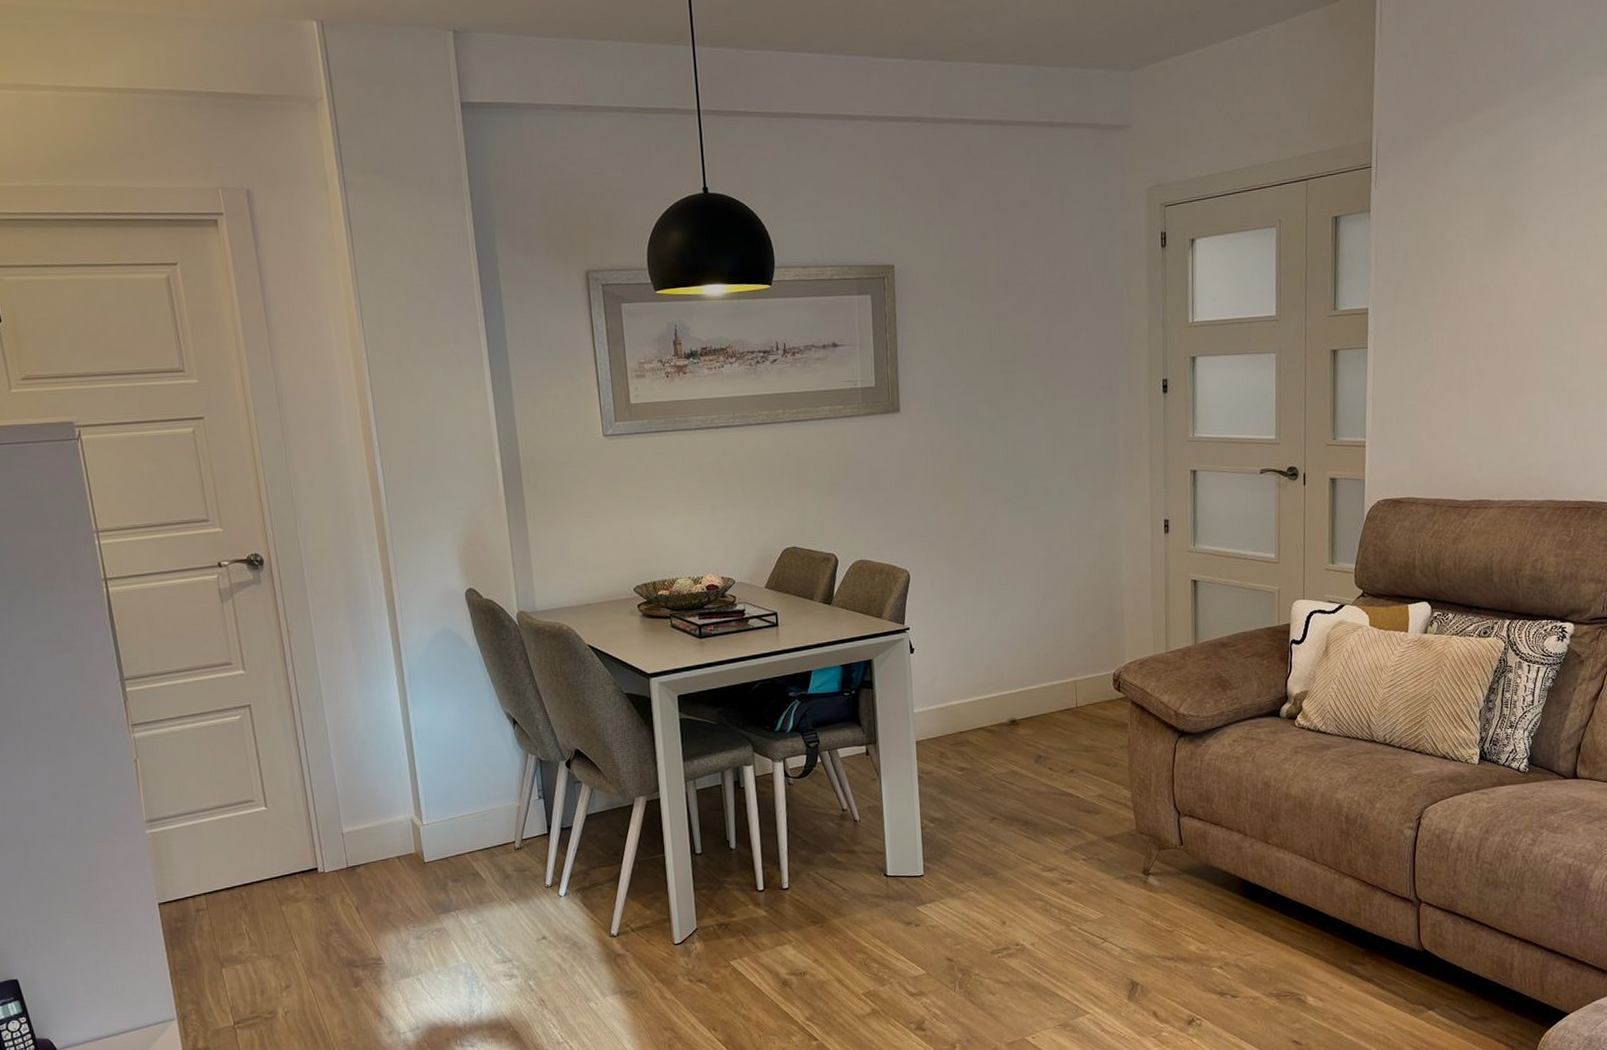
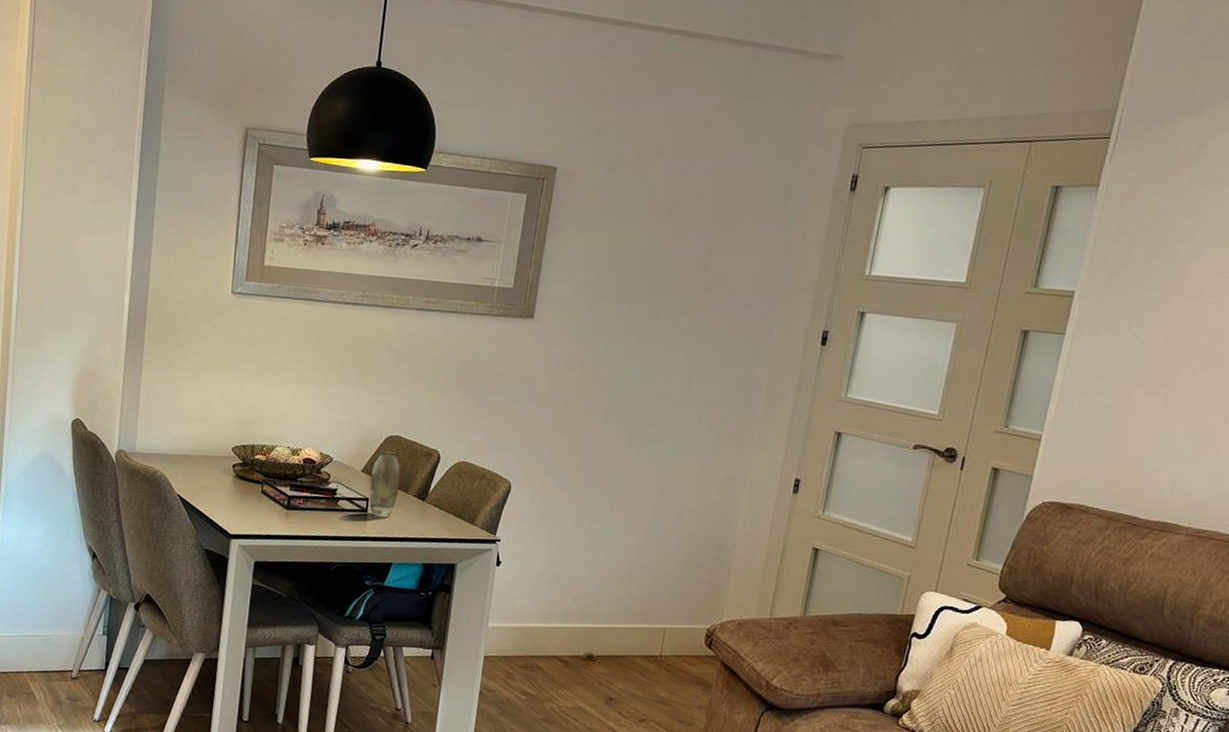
vase: none [775,562,805,629] -> present [369,450,401,518]

